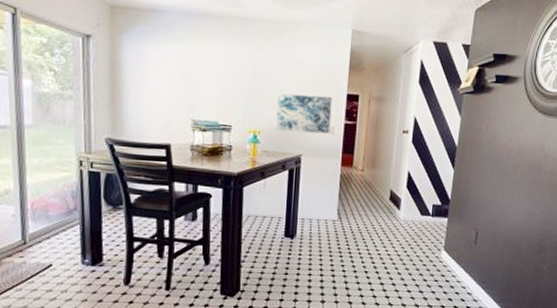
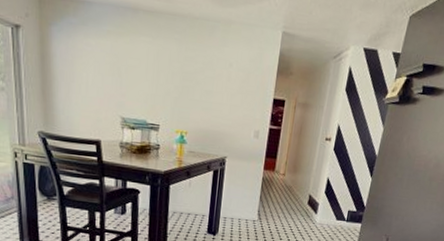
wall art: present [275,93,333,134] -> none [202,94,259,138]

